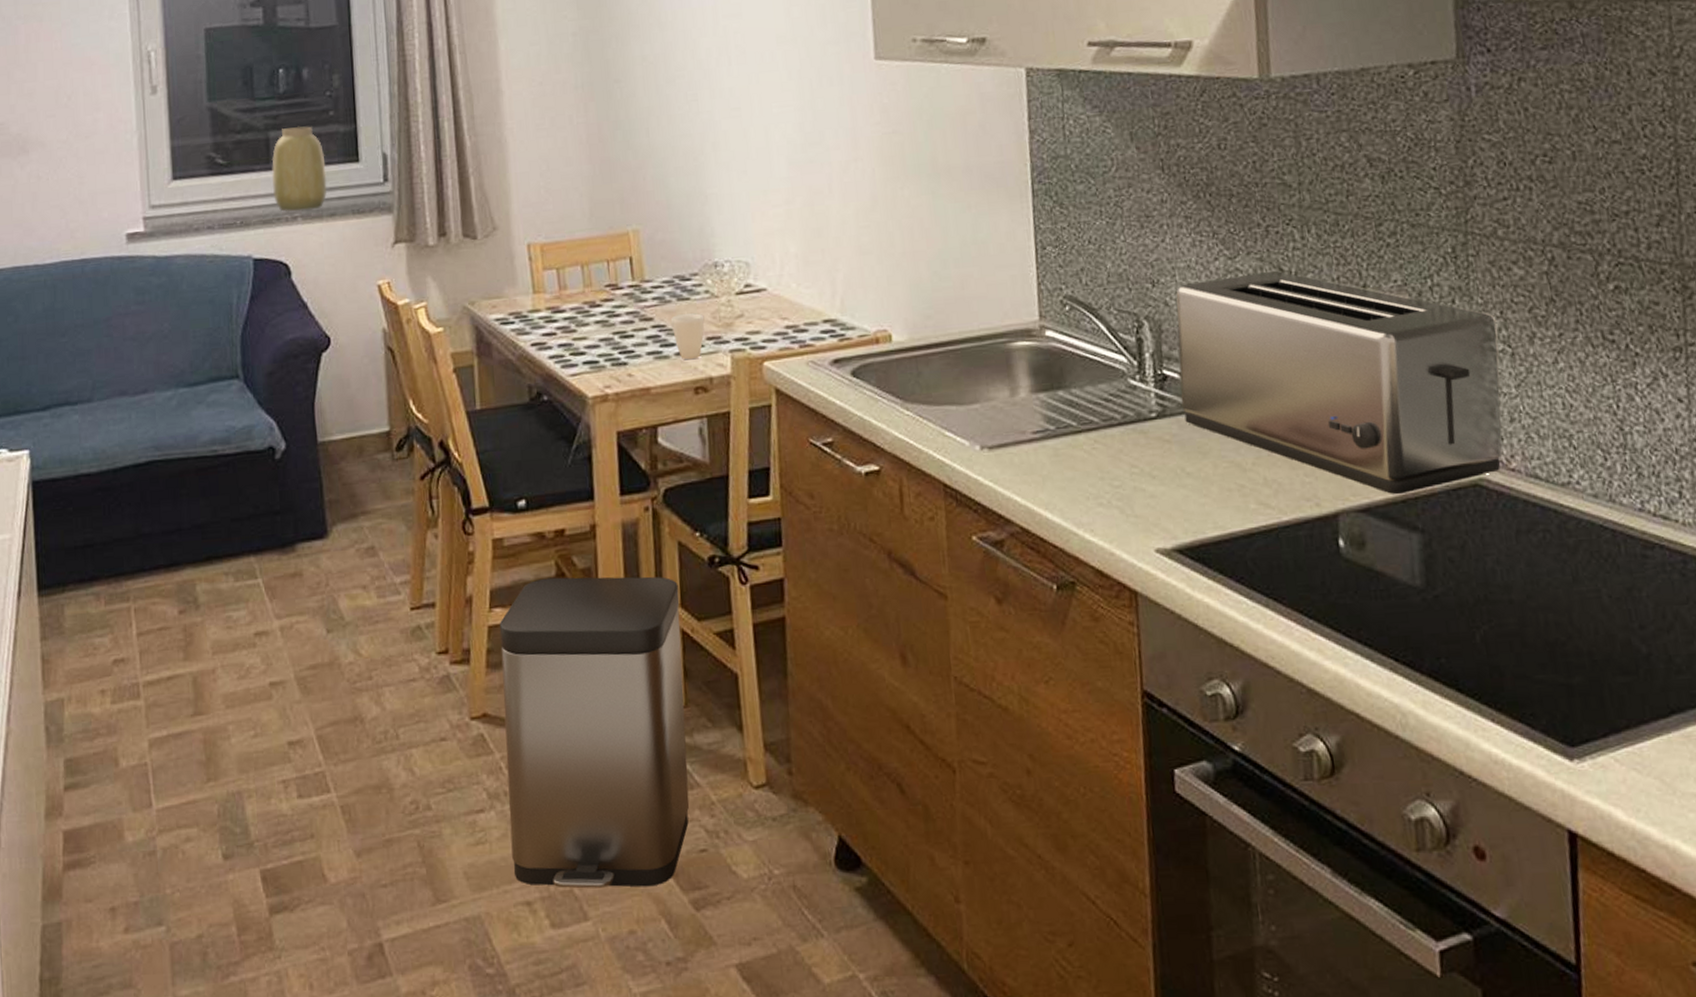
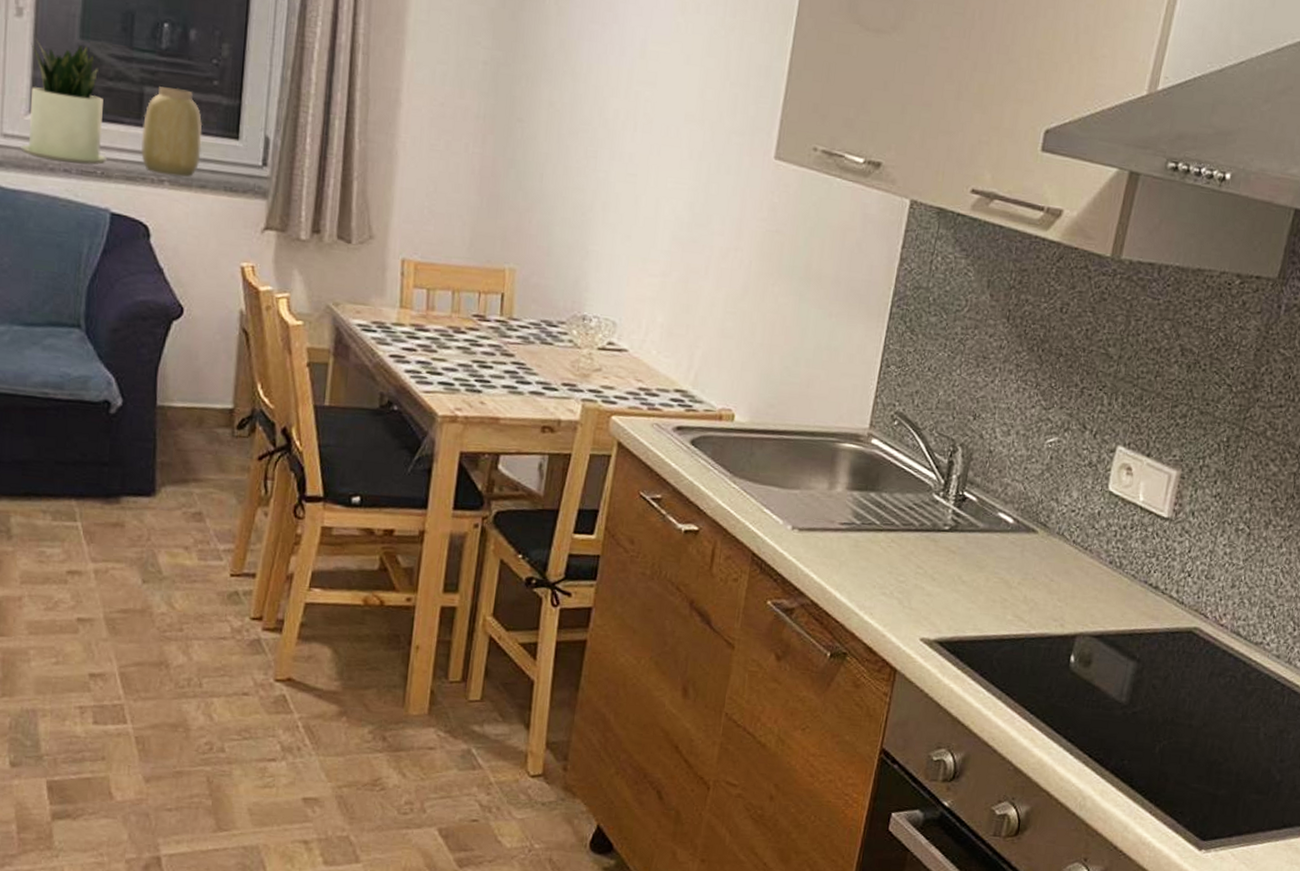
planter: none [166,107,245,222] -> present [21,38,108,165]
pedal bin: present [499,576,690,889] -> none [296,569,494,843]
cup: present [670,312,705,360] -> none [530,356,564,401]
toaster: present [1175,270,1504,494] -> none [972,422,1245,629]

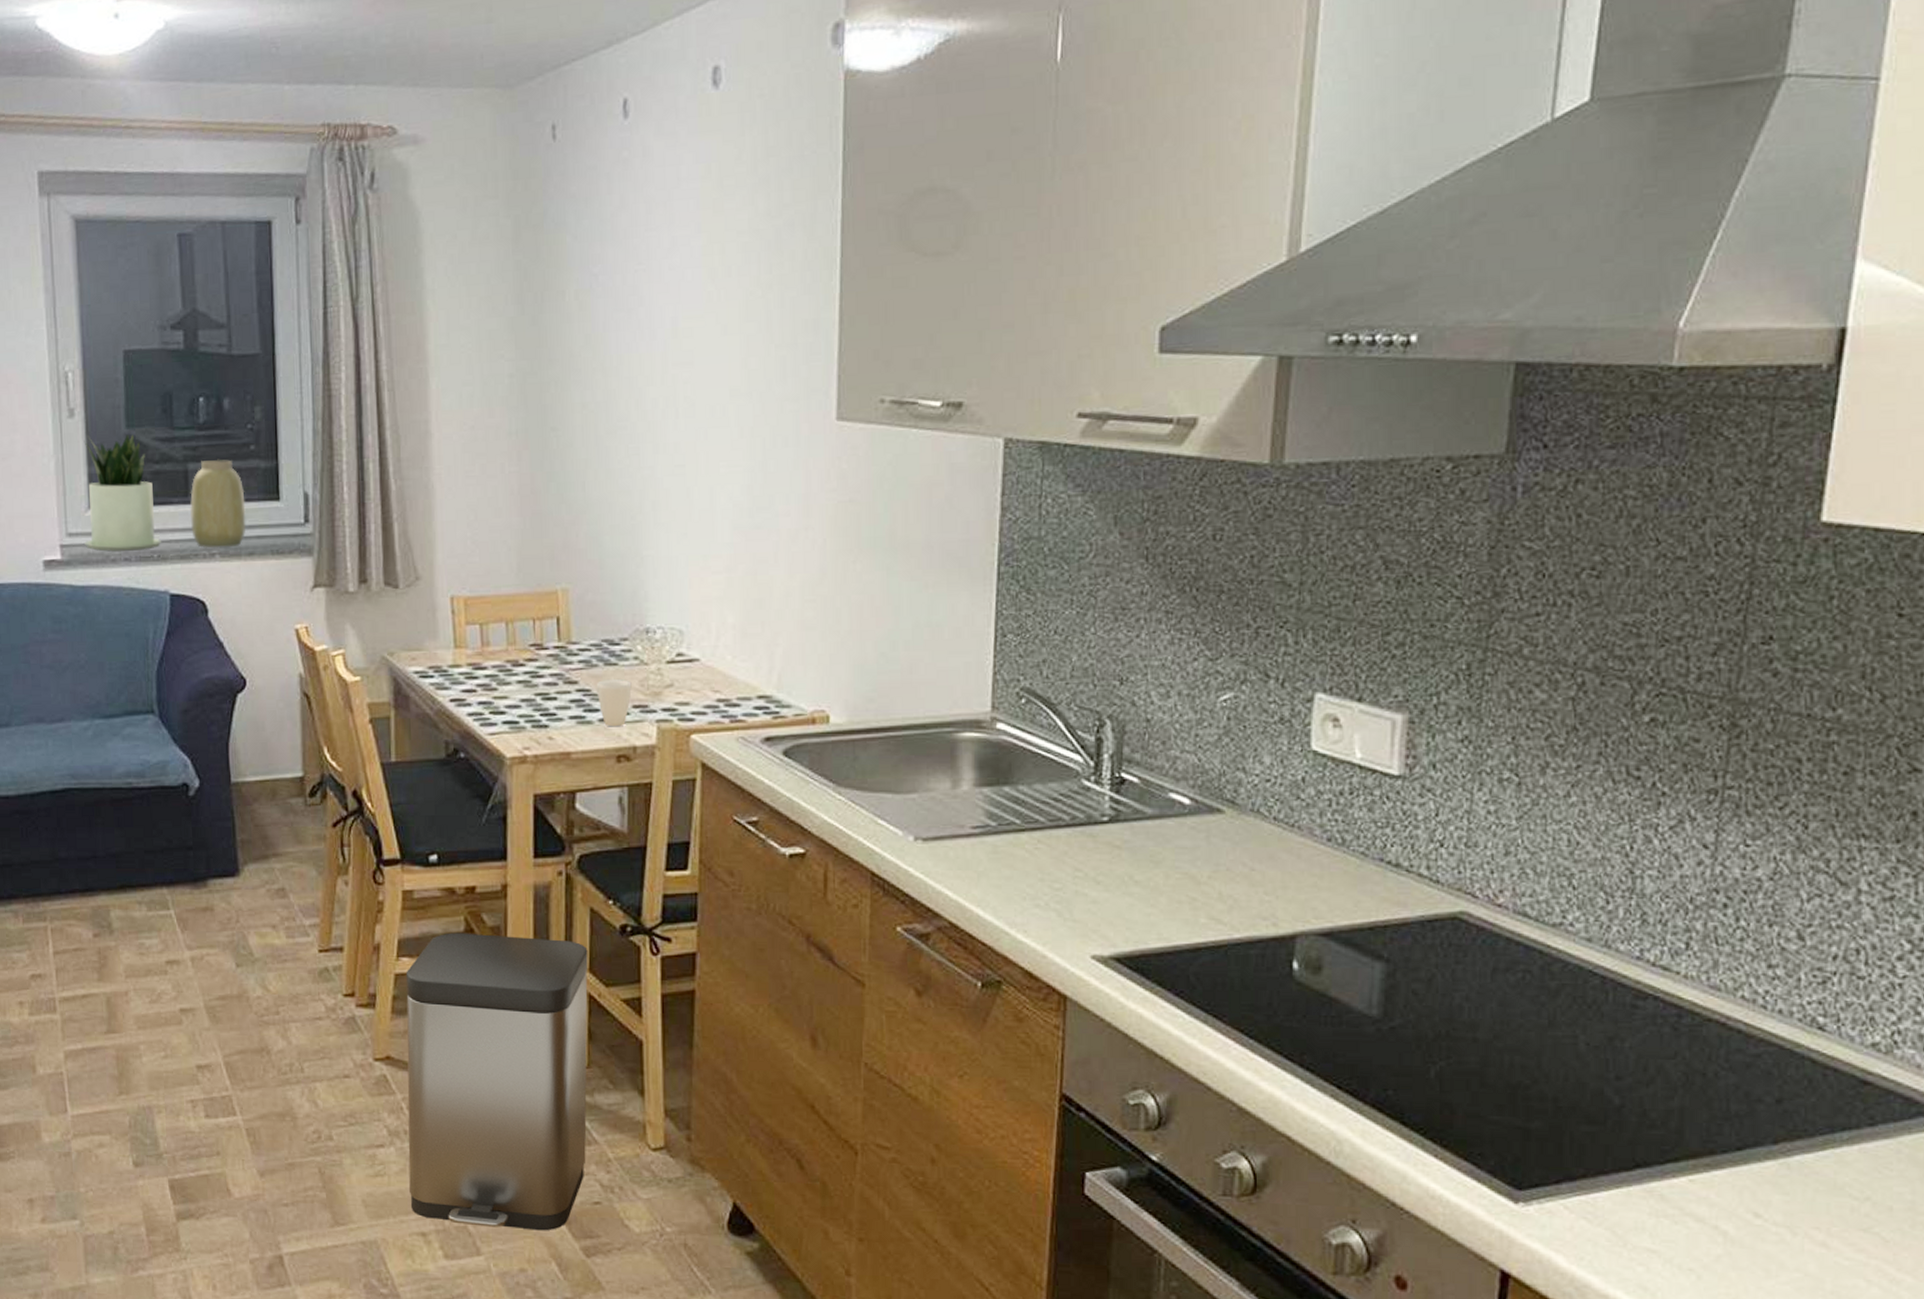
pedal bin: none [296,569,494,843] -> present [405,932,588,1231]
cup: none [530,356,564,401] -> present [596,678,632,727]

